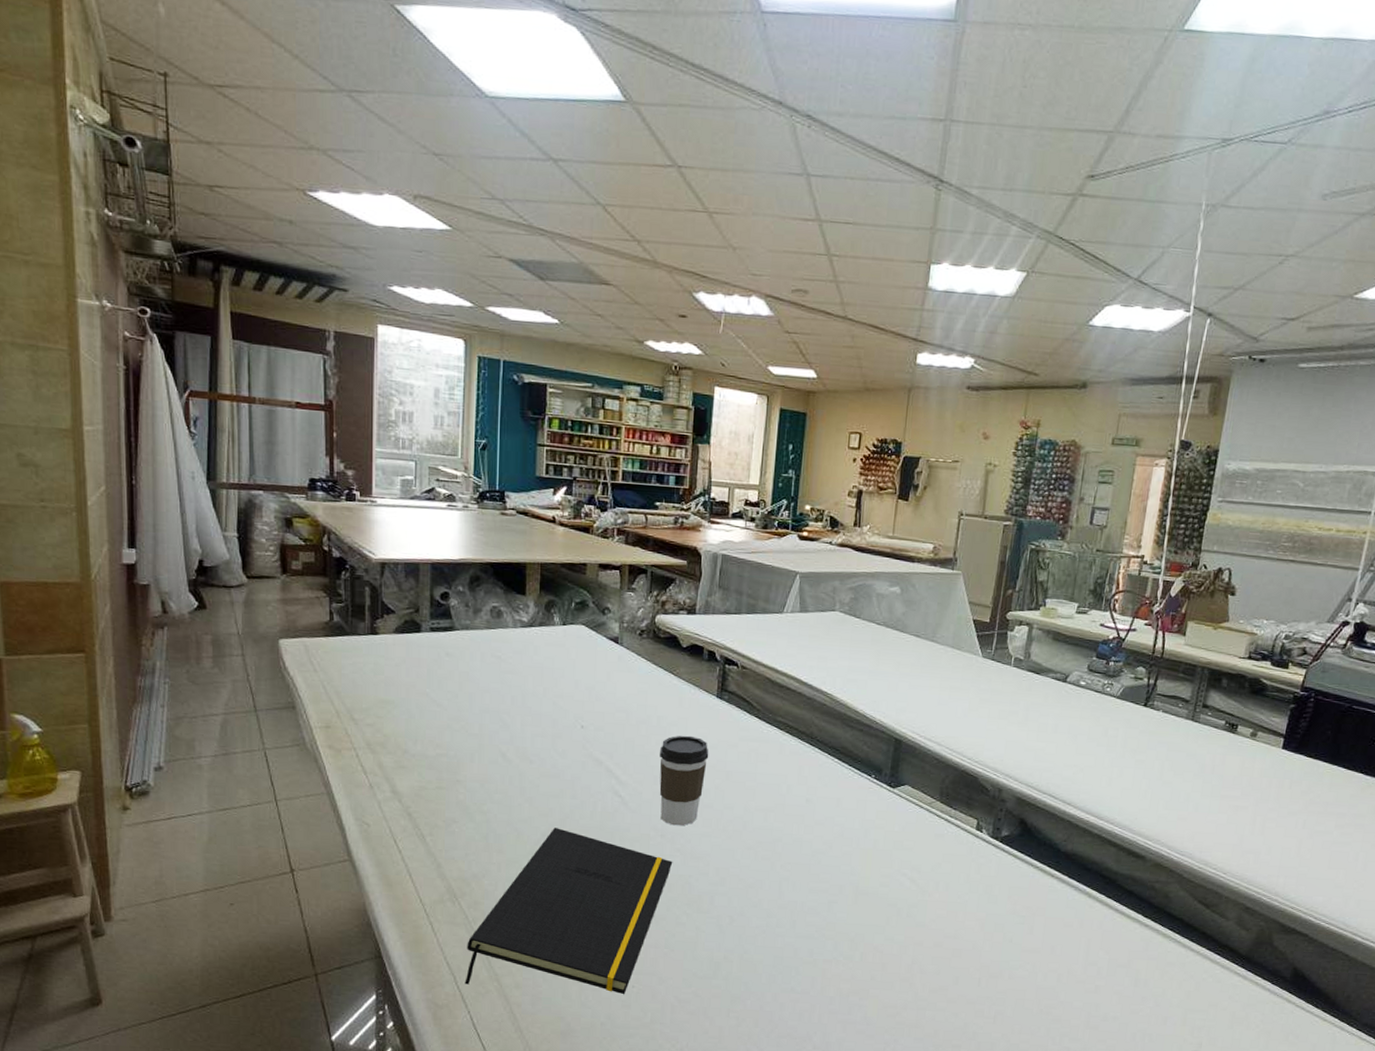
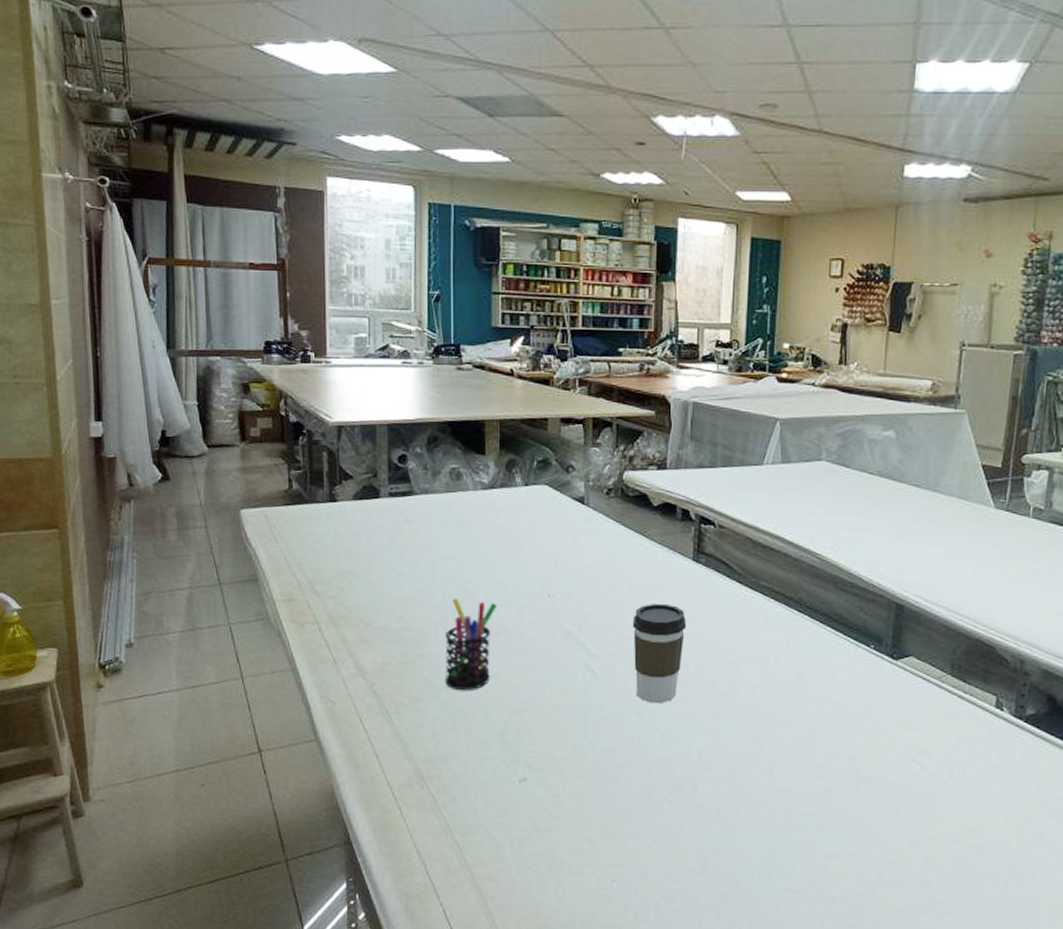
notepad: present [465,828,673,994] -> none [436,705,652,889]
pen holder: none [479,727,532,814] -> present [445,597,497,691]

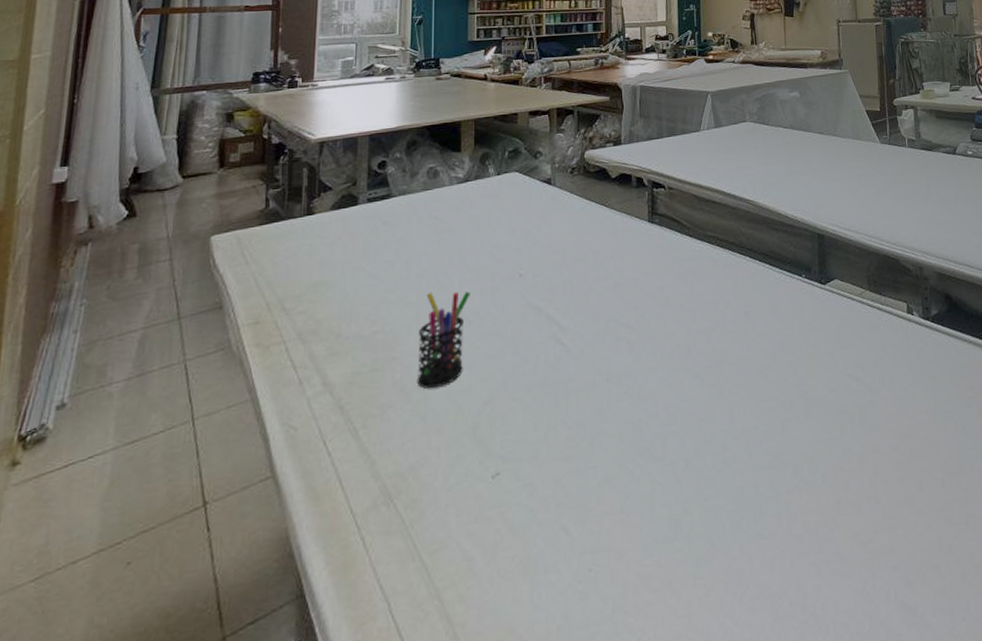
coffee cup: present [633,603,687,704] -> none [599,265,647,366]

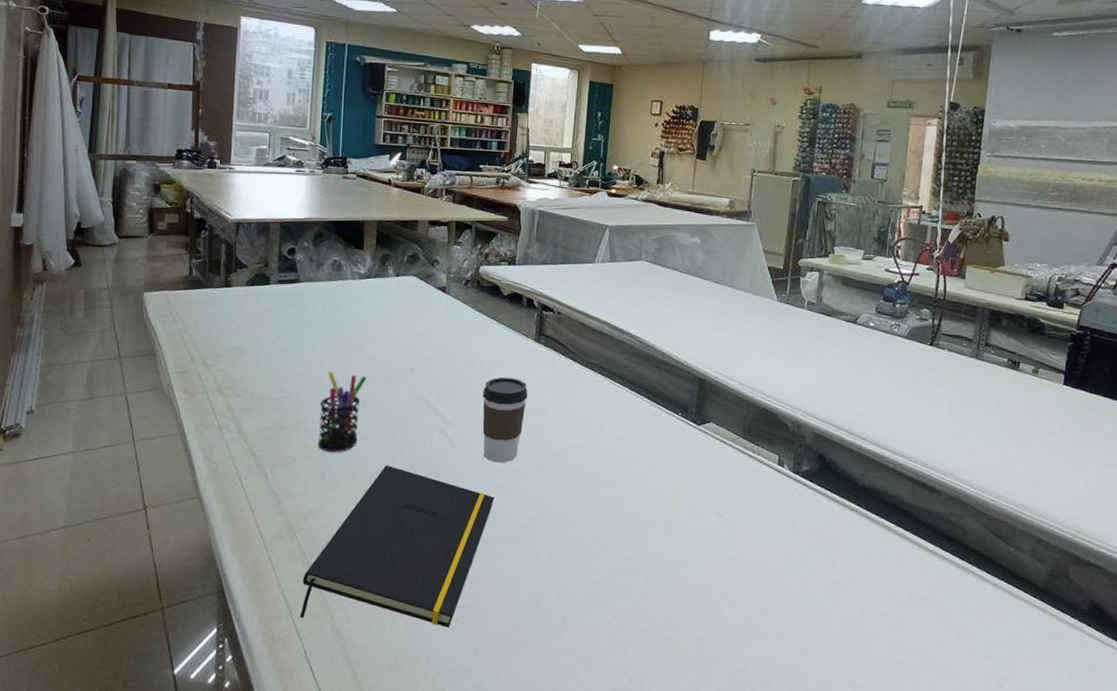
notepad: none [400,391,621,611] -> present [300,465,495,628]
coffee cup: none [599,265,647,366] -> present [482,377,528,463]

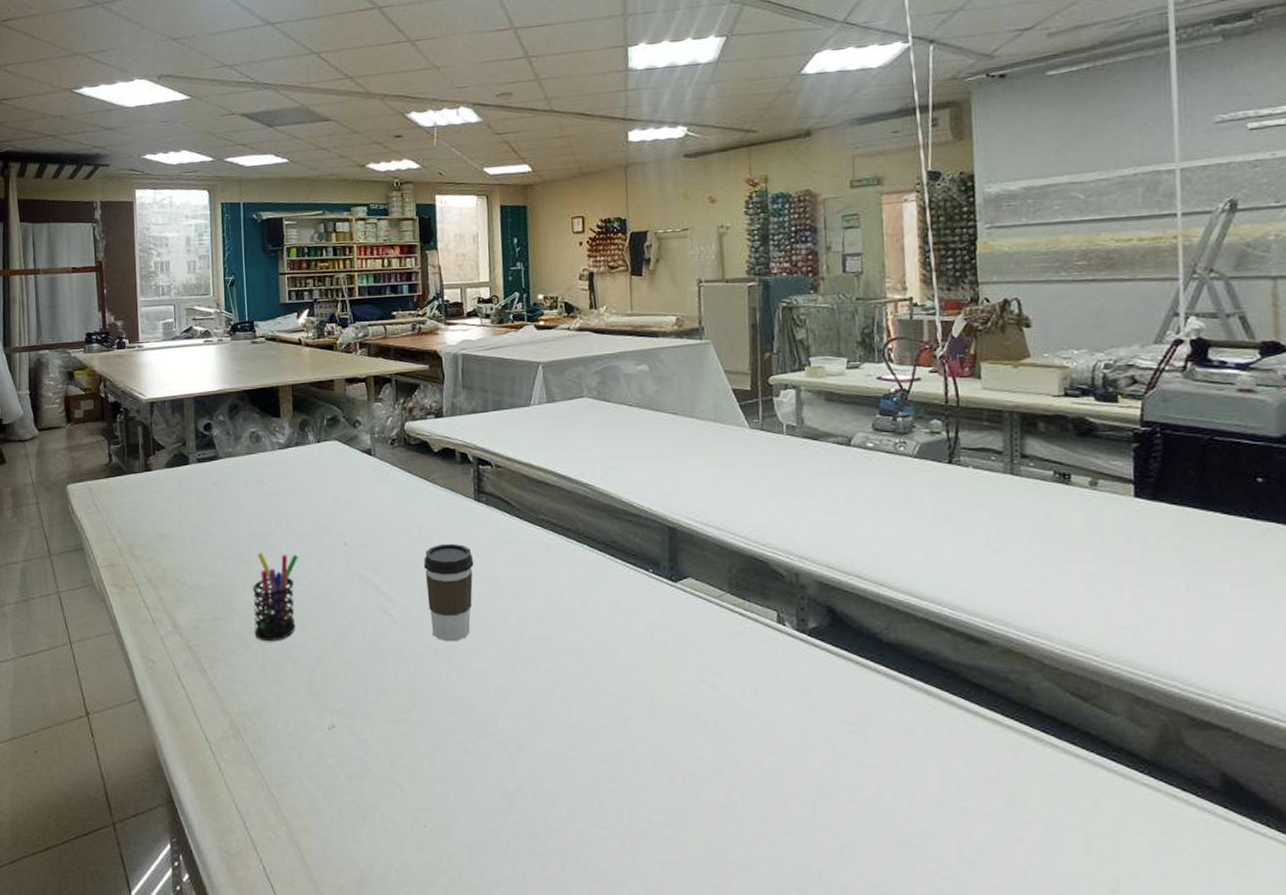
notepad: present [300,465,495,628] -> none [253,652,451,835]

